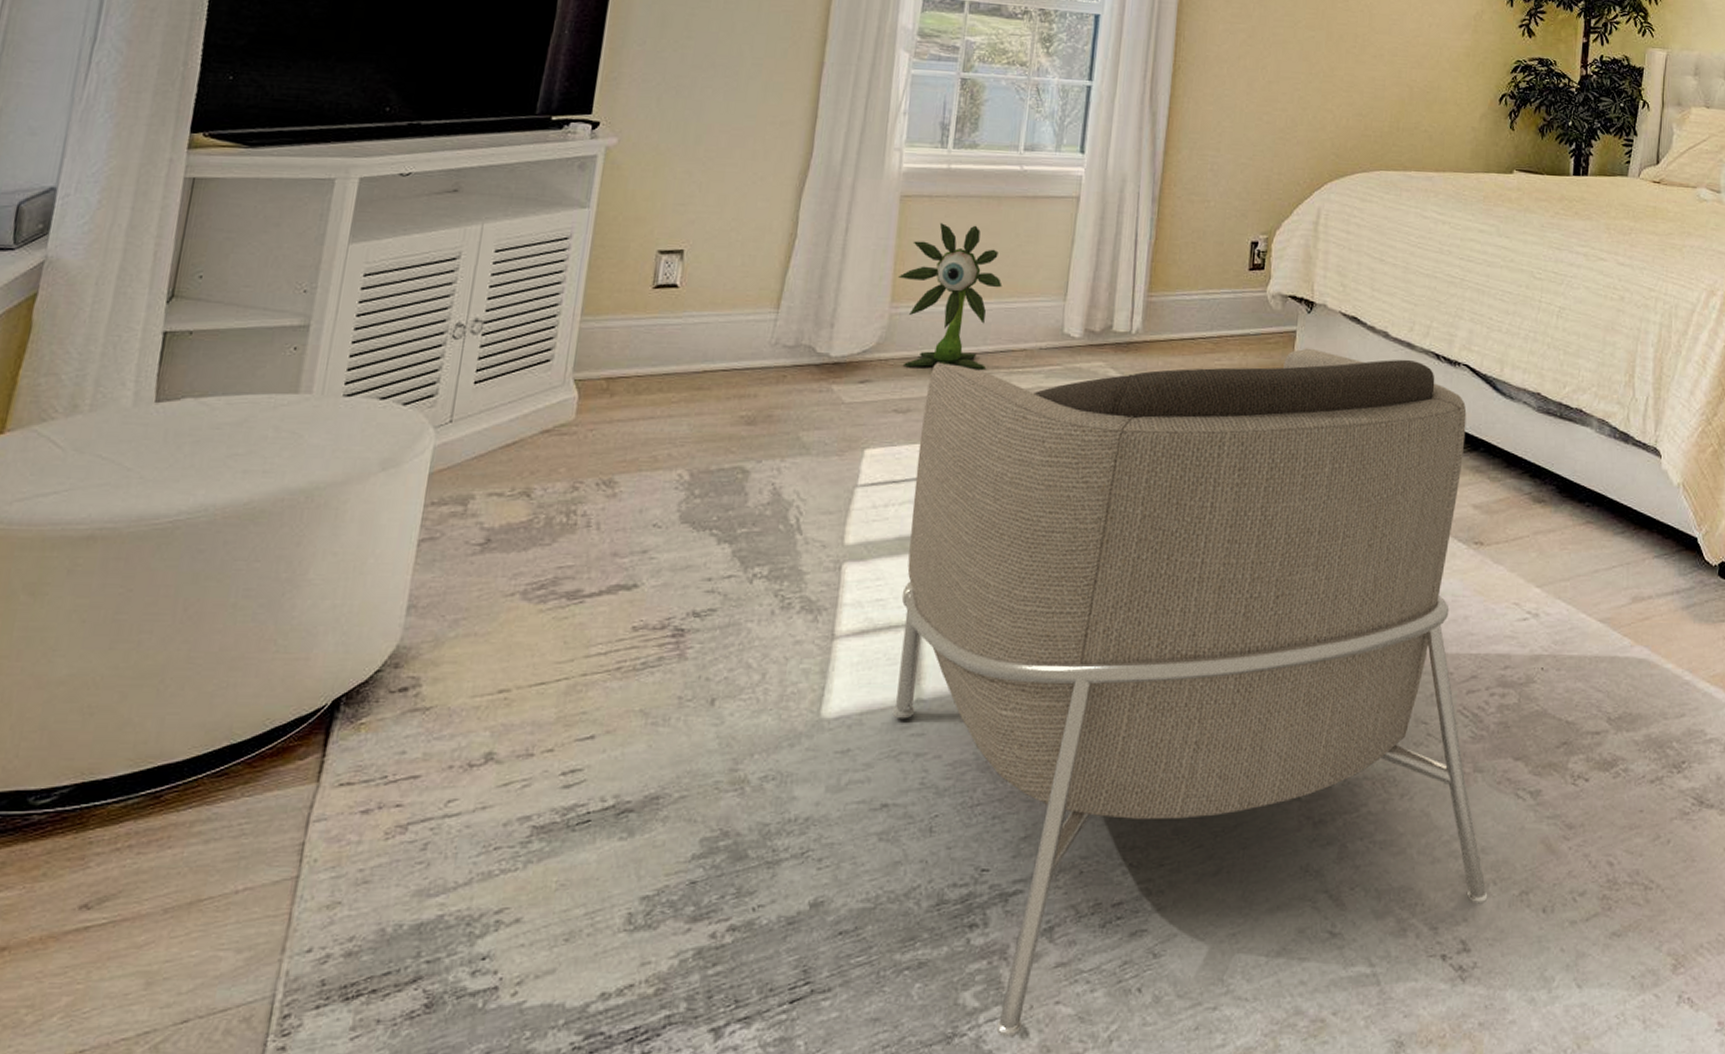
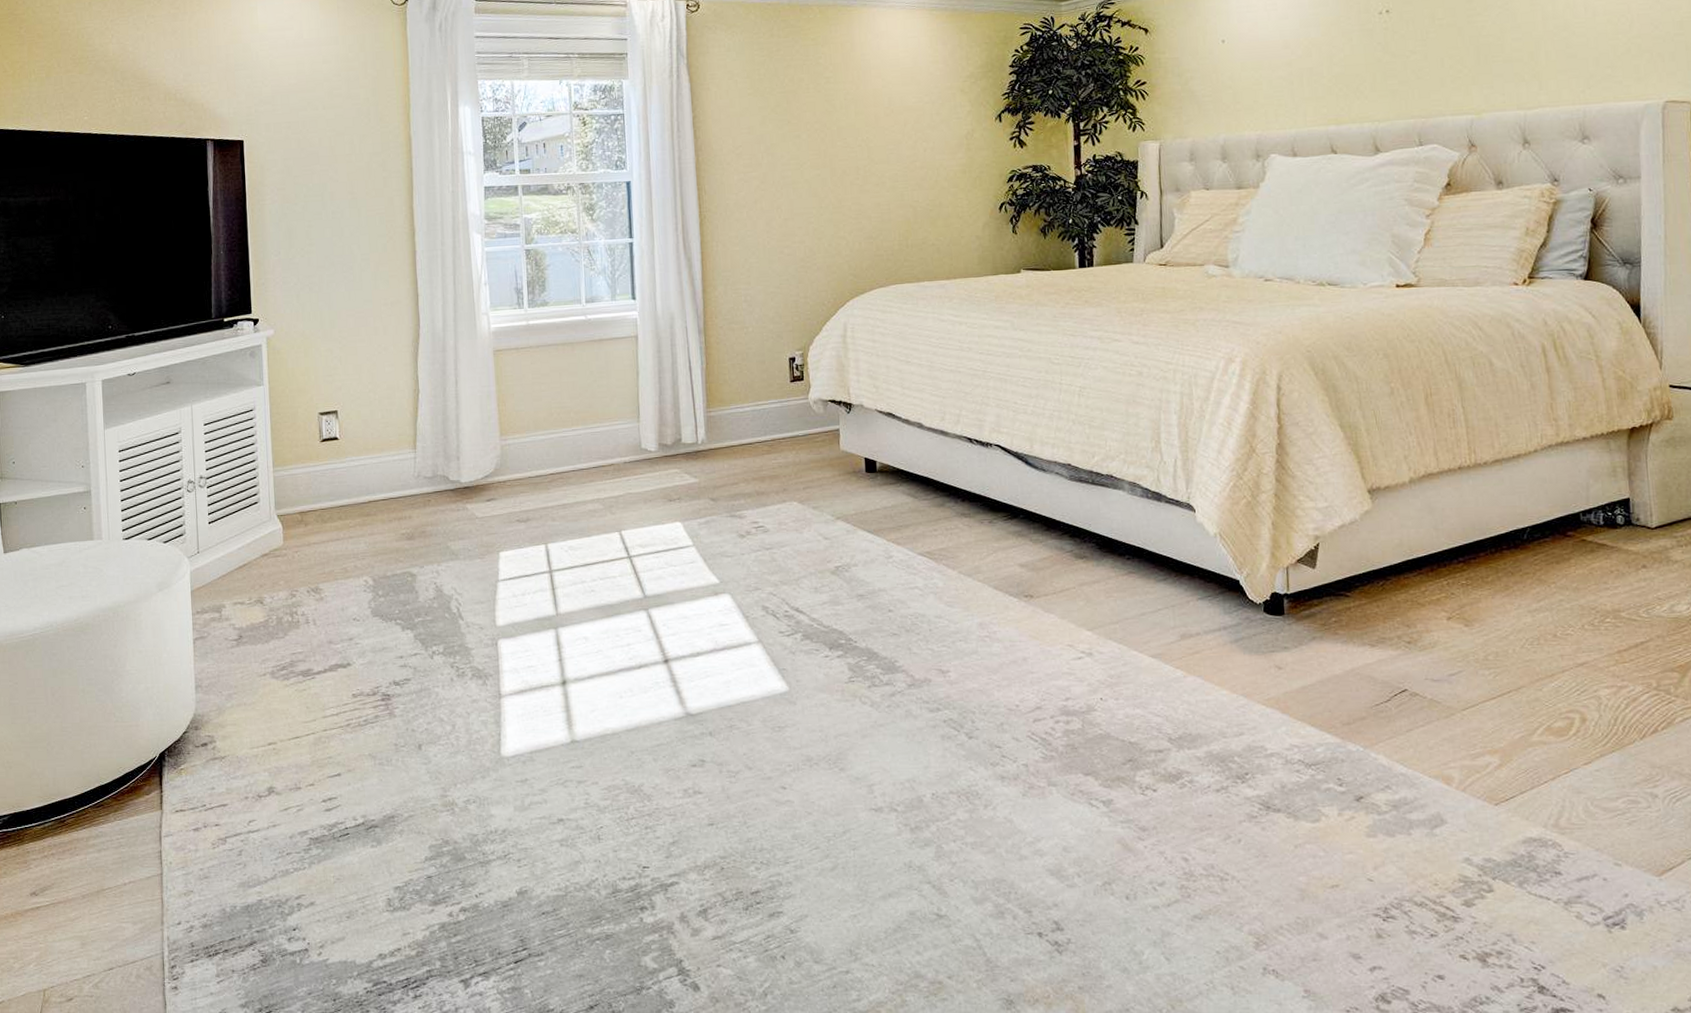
armchair: present [892,348,1488,1038] -> none [540,442,1074,990]
decorative plant: present [897,223,1003,369] -> none [502,368,586,485]

